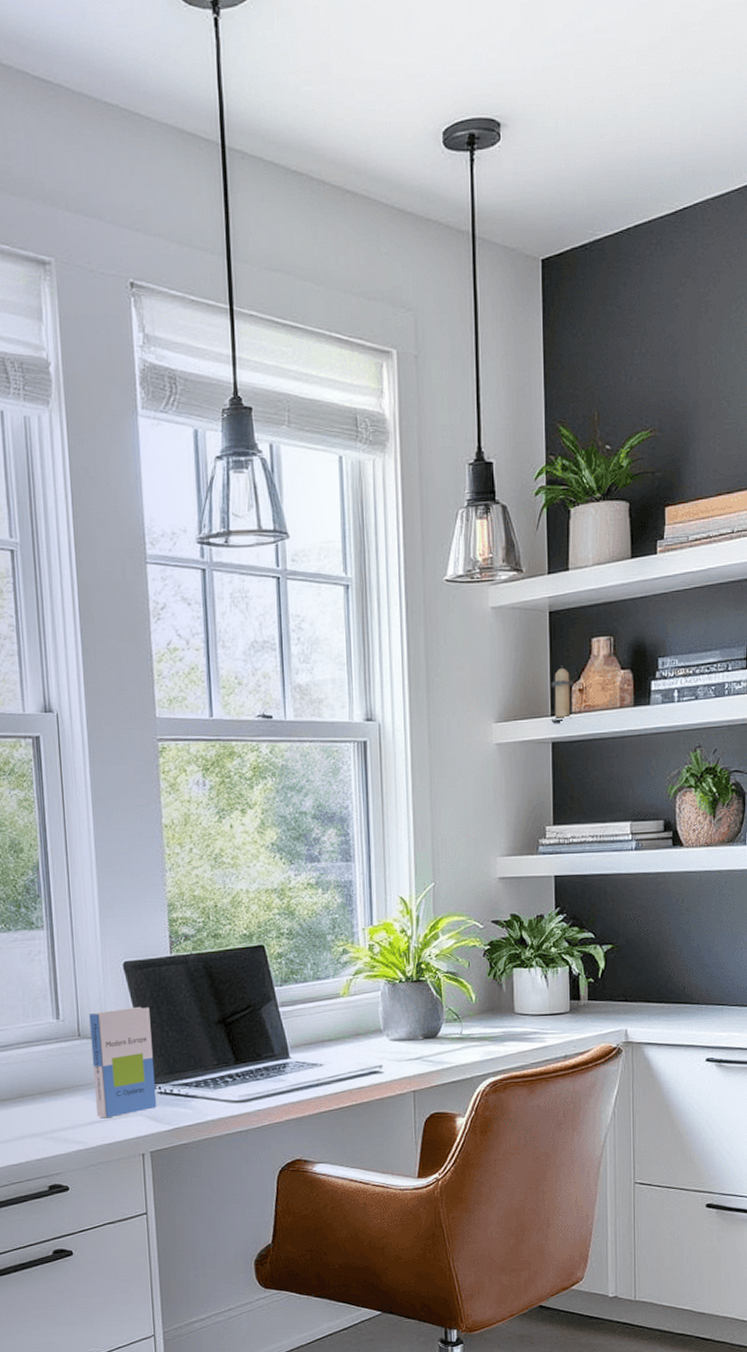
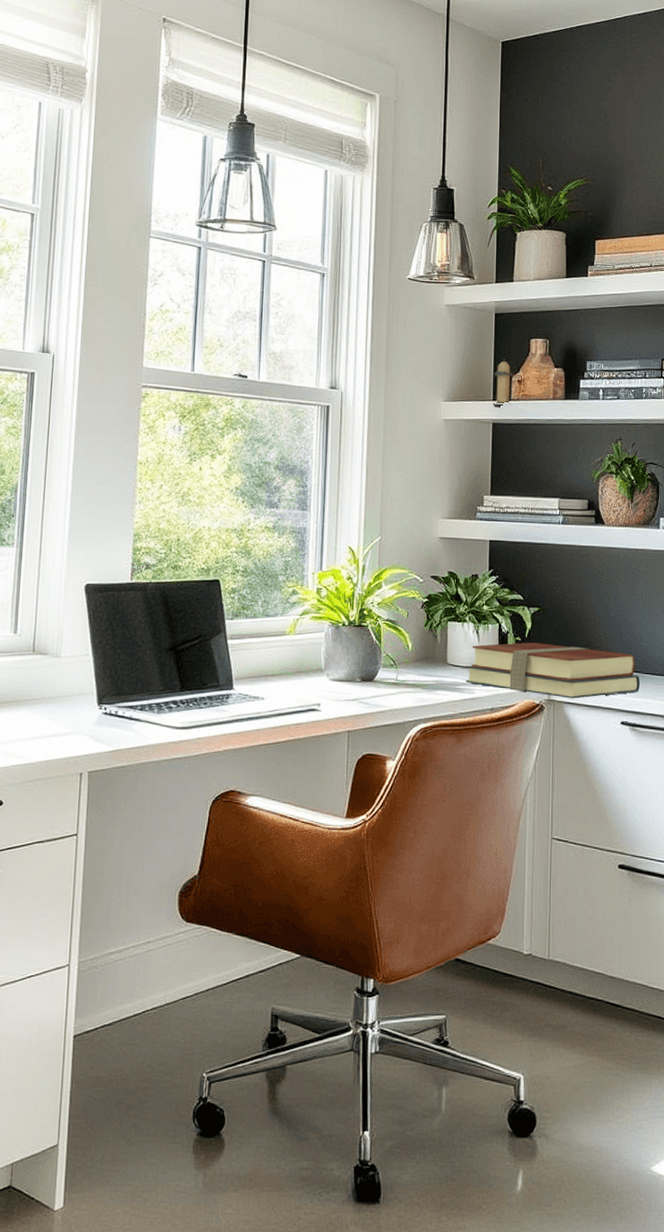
book: present [89,1006,157,1118] -> none [40,627,105,735]
books: none [535,982,726,1039] -> present [465,642,640,699]

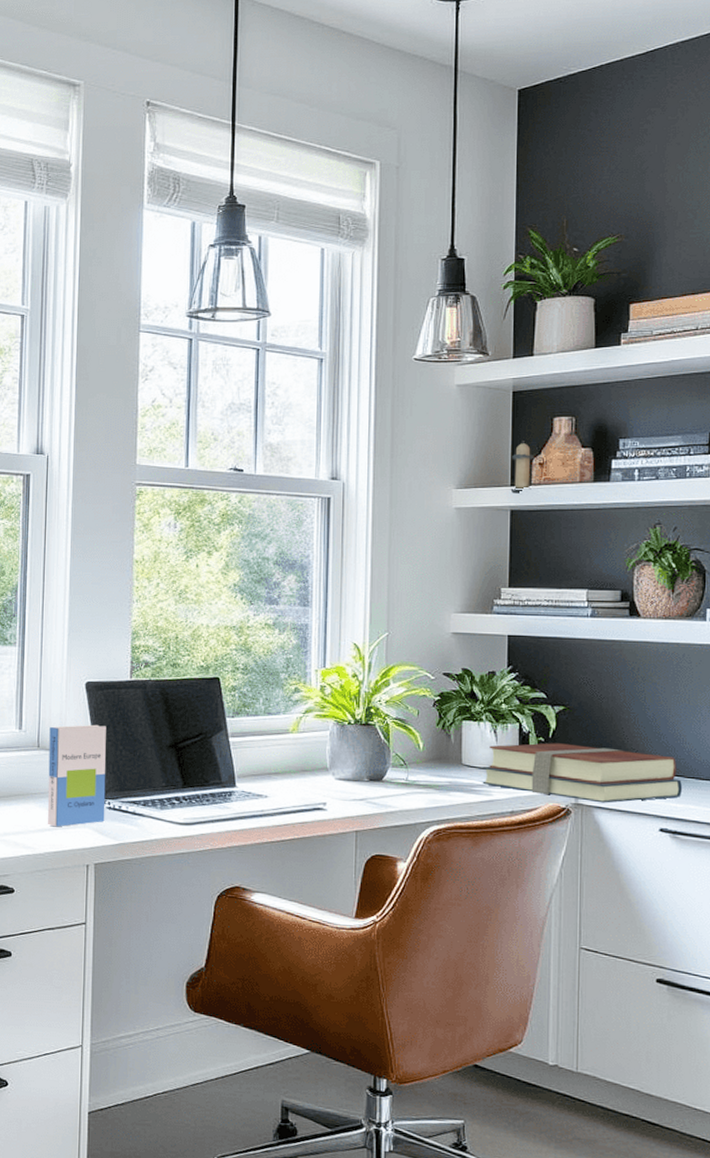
book: none [40,627,105,735] -> present [47,724,106,827]

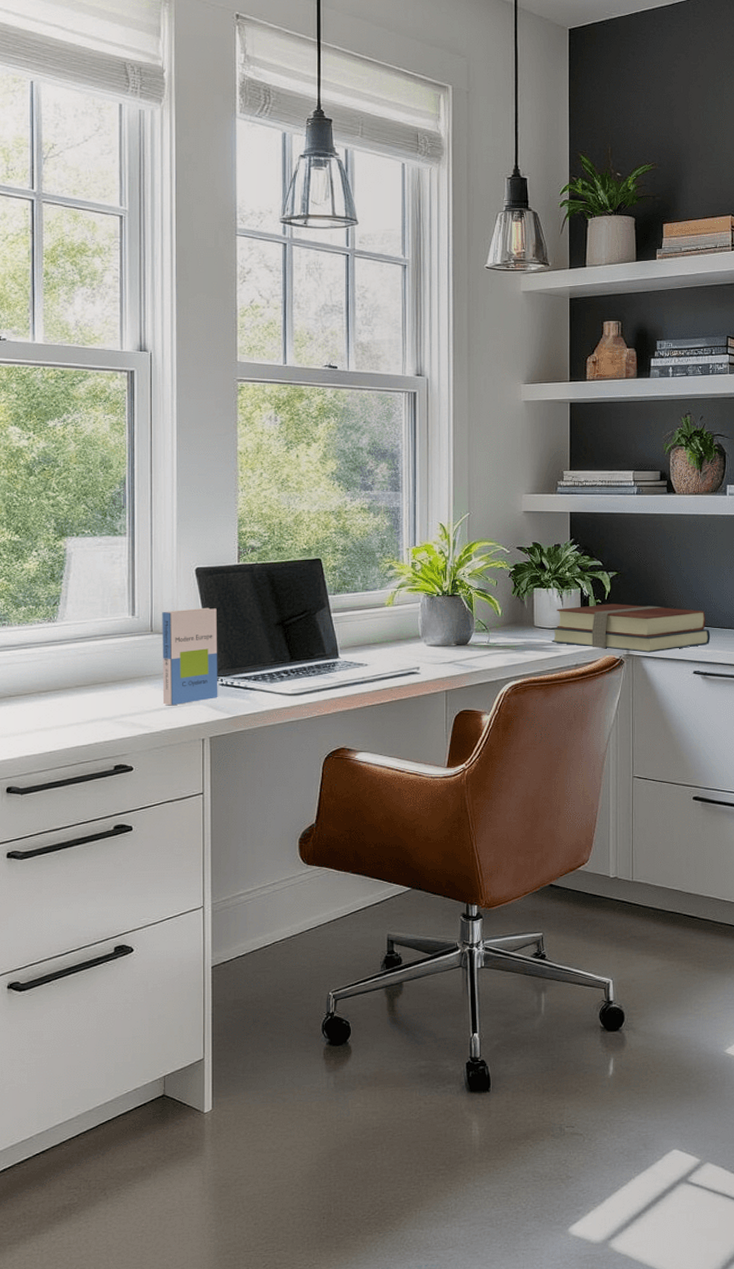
candle: present [510,441,535,494] -> none [569,342,589,388]

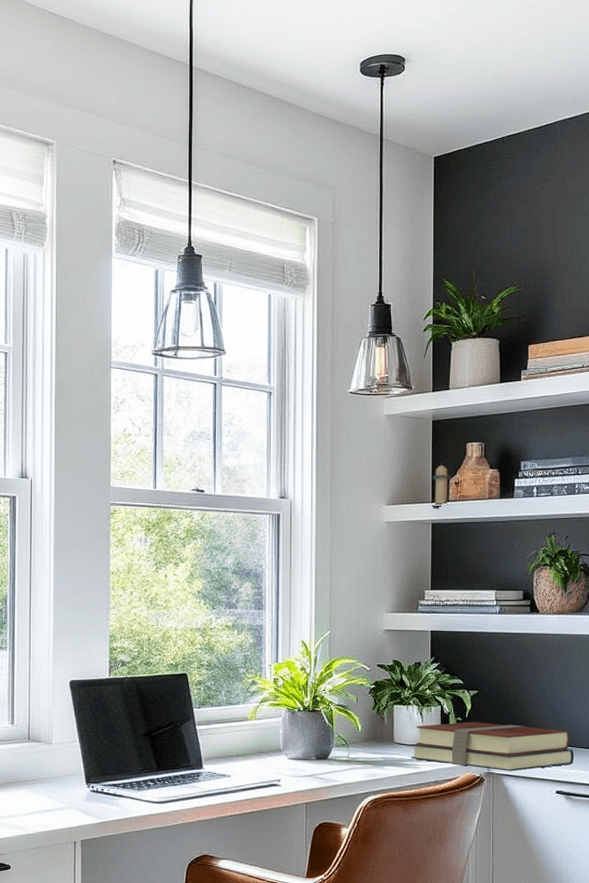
book: present [162,607,218,706] -> none [38,718,90,810]
candle: none [569,342,589,388] -> present [431,463,451,509]

